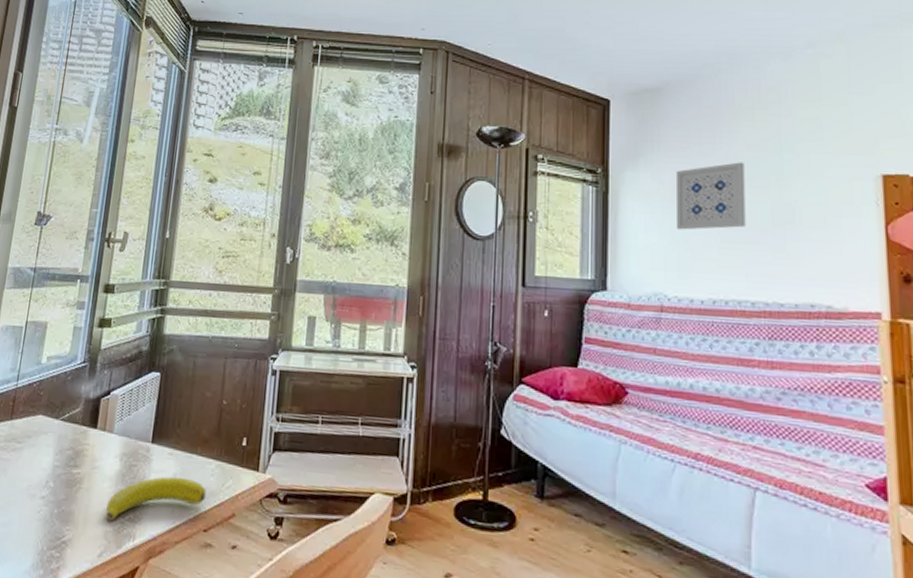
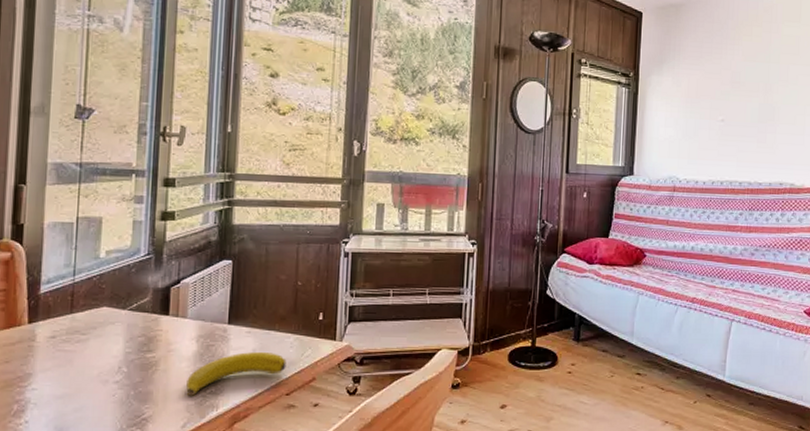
wall art: present [675,162,746,230] -> none [688,70,742,126]

